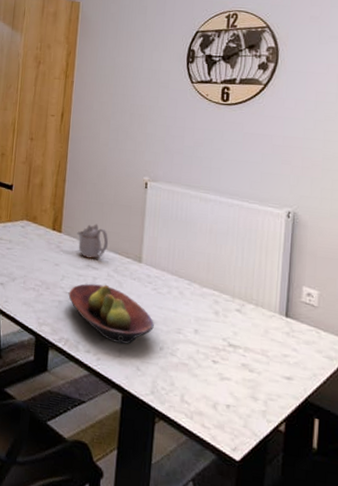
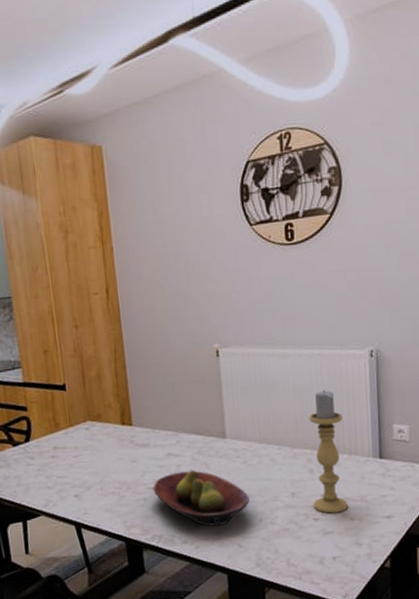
teapot: present [77,224,109,259] -> none [150,407,187,447]
candle holder: none [214,238,254,361] -> present [309,389,348,514]

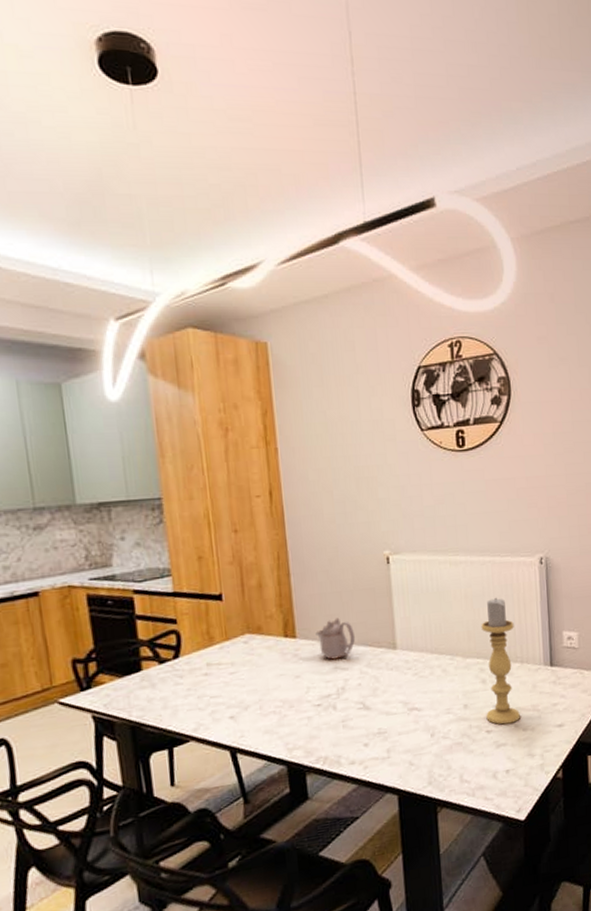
teapot: none [150,407,187,447] -> present [315,617,356,660]
fruit bowl: present [153,469,249,527] -> none [318,683,421,744]

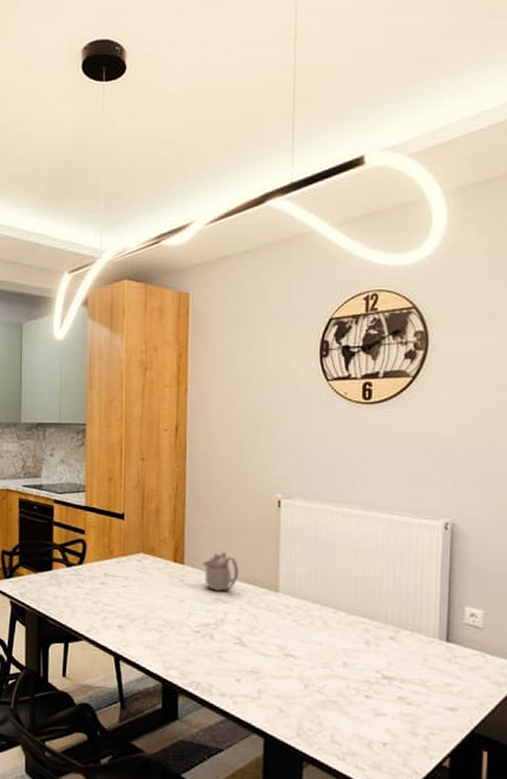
candle holder: present [481,597,520,725] -> none [366,557,408,694]

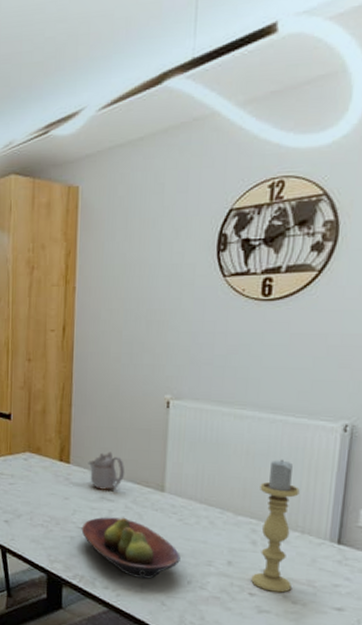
fruit bowl: none [196,619,296,685] -> present [81,517,180,579]
candle holder: none [366,557,408,694] -> present [251,459,300,593]

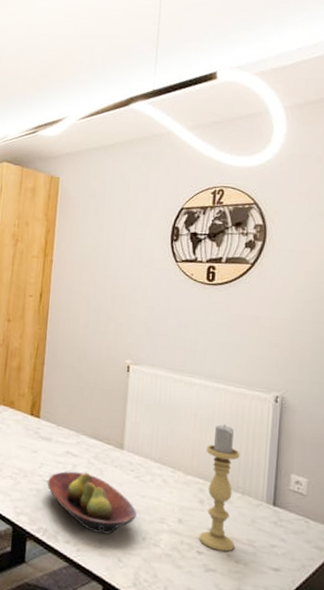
teapot: present [88,451,125,490] -> none [56,409,89,446]

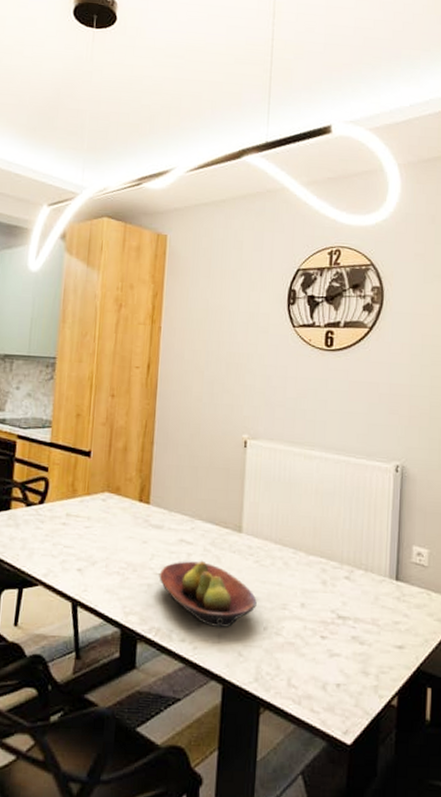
candle holder: present [199,424,240,552] -> none [322,498,362,634]

